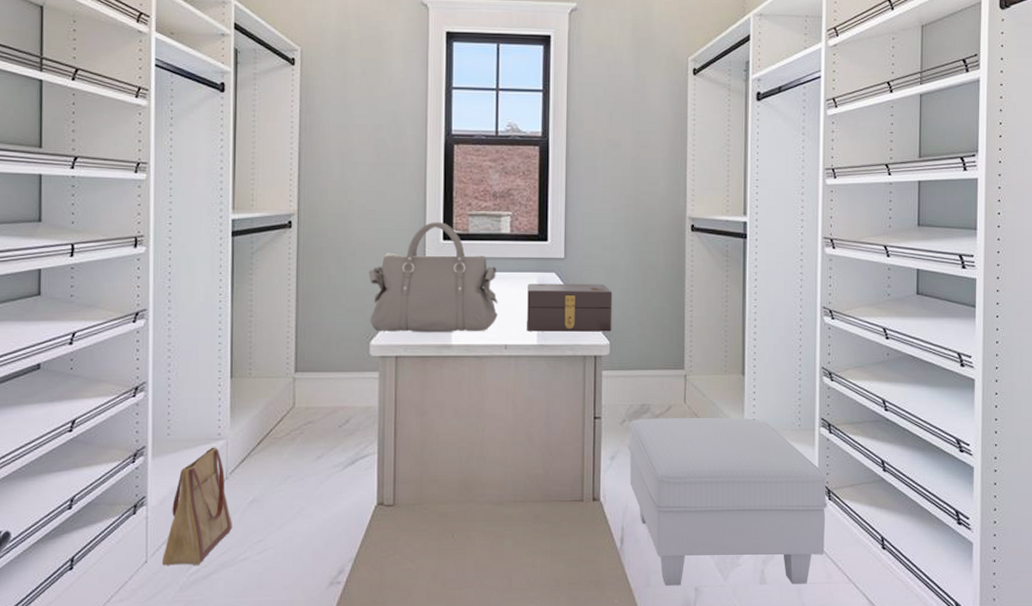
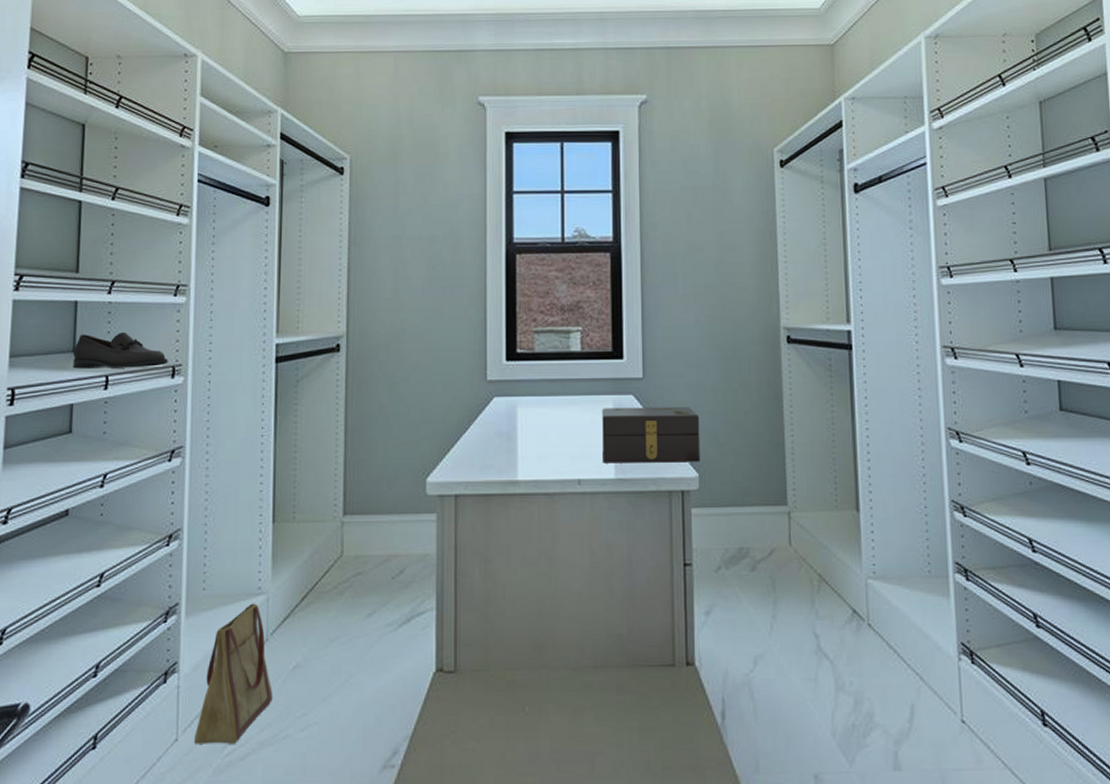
loafer: none [38,204,131,238] -> present [72,331,168,369]
shoulder bag: present [369,221,498,333] -> none [424,340,569,467]
ottoman: present [628,417,827,586] -> none [725,562,971,772]

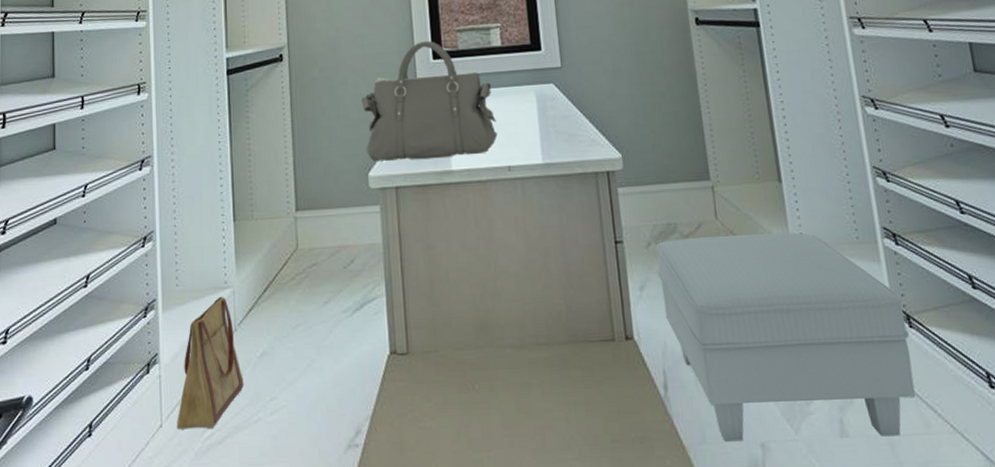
loafer: present [72,331,168,369] -> none [52,56,134,92]
shoulder bag: none [424,340,569,467] -> present [361,40,498,162]
jewelry box: present [602,407,701,463] -> none [525,91,623,150]
ottoman: none [725,562,971,772] -> present [655,232,916,442]

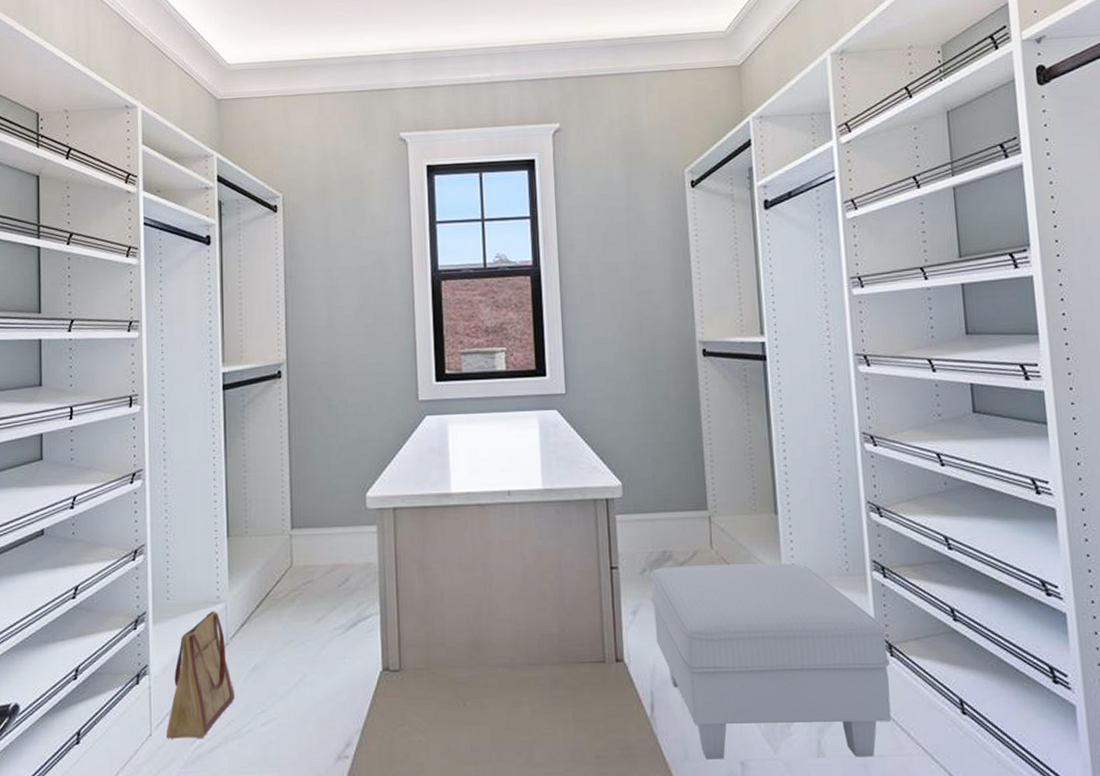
shoulder bag: present [361,40,498,162] -> none [361,362,498,482]

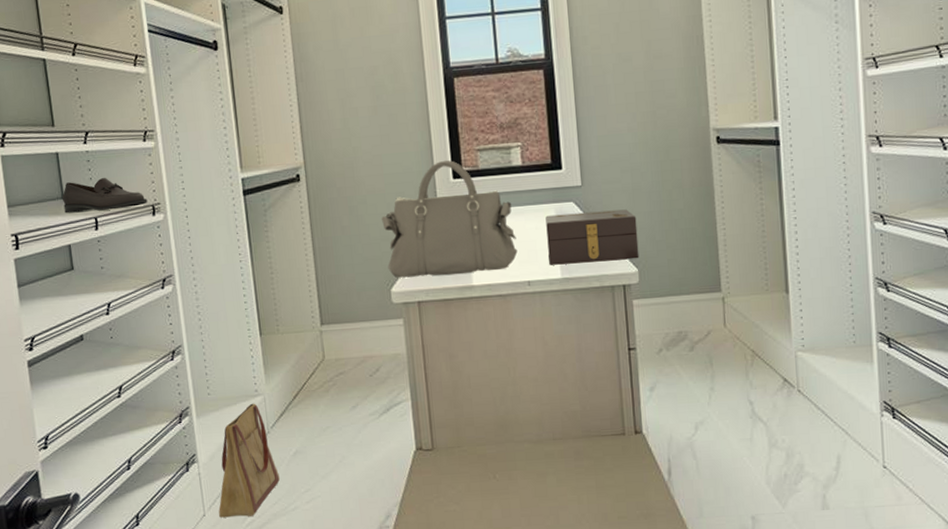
loafer: none [39,366,125,401] -> present [61,177,148,214]
shoulder bag: none [361,362,498,482] -> present [382,160,518,278]
jewelry box: none [528,419,623,475] -> present [545,209,639,265]
ottoman: present [650,563,892,760] -> none [666,338,892,516]

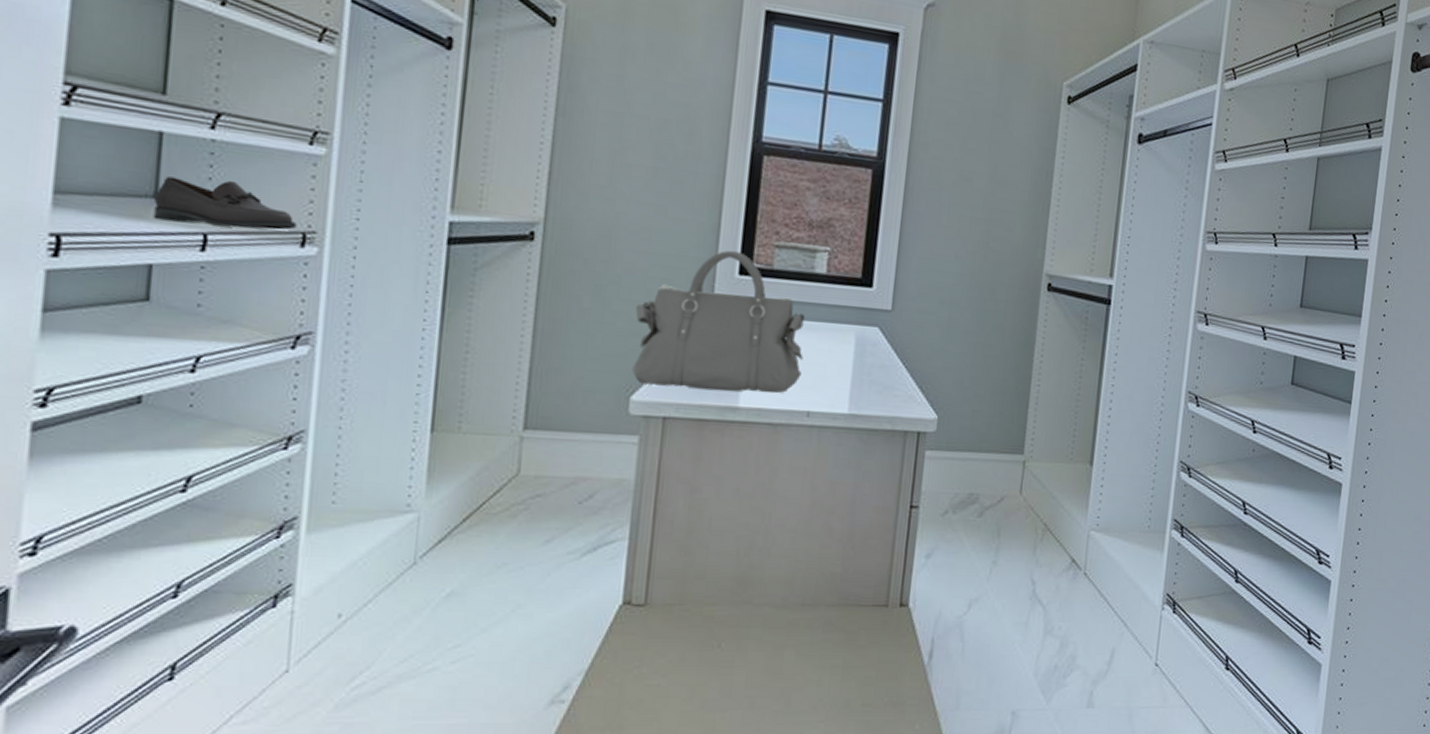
shopping bag: present [218,403,280,518] -> none [311,522,419,676]
jewelry box: present [545,209,639,265] -> none [837,338,947,404]

